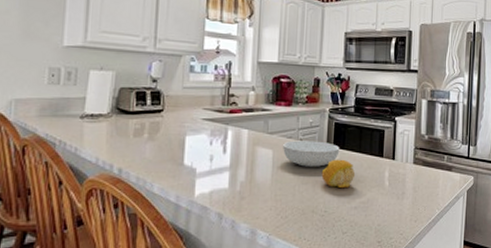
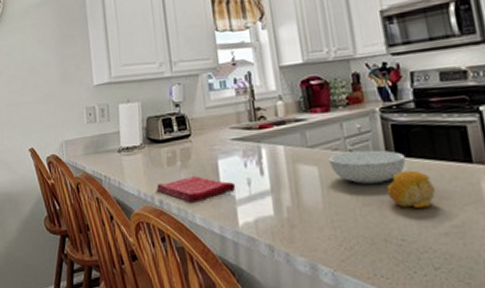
dish towel: none [118,148,199,173] -> present [157,175,236,203]

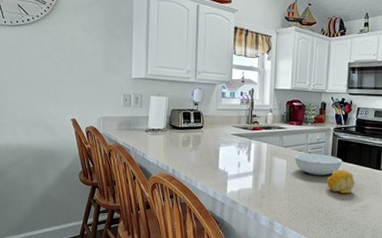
dish towel: present [157,175,236,203] -> none [172,155,230,174]

